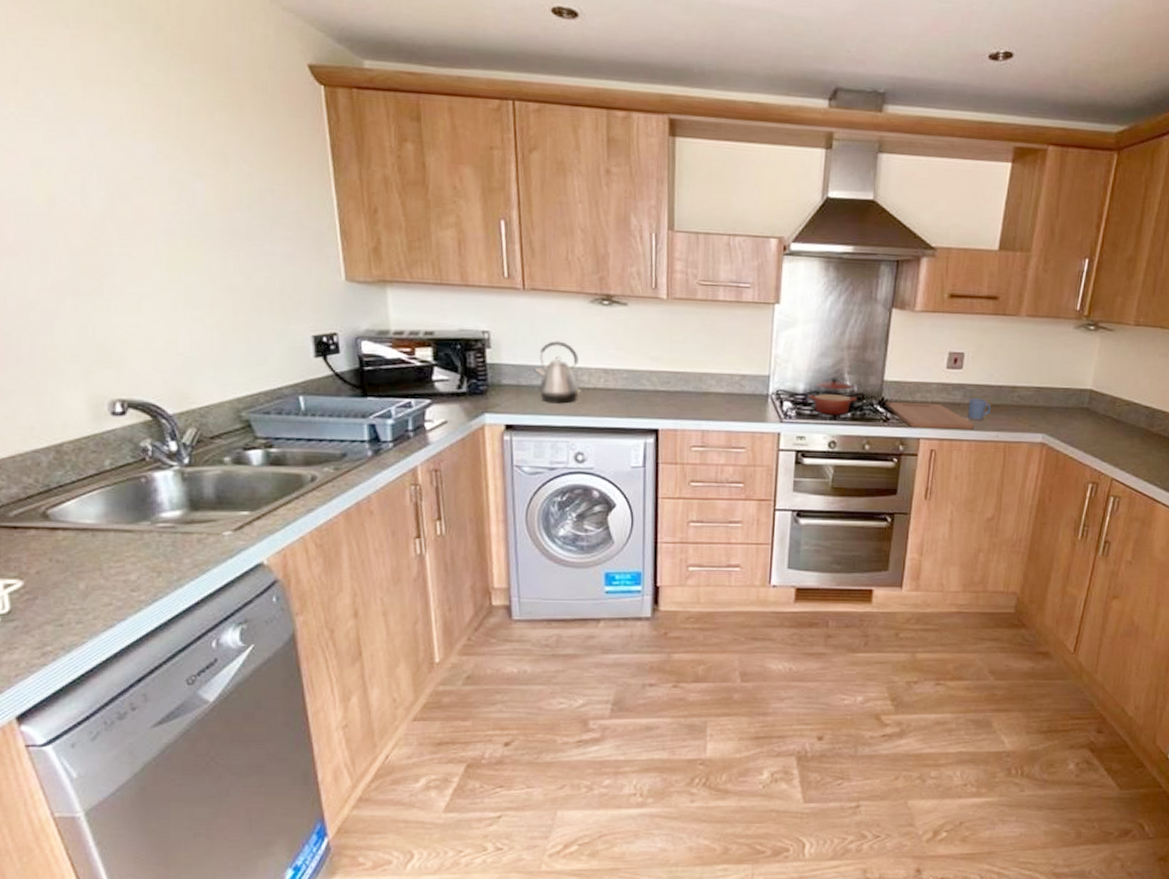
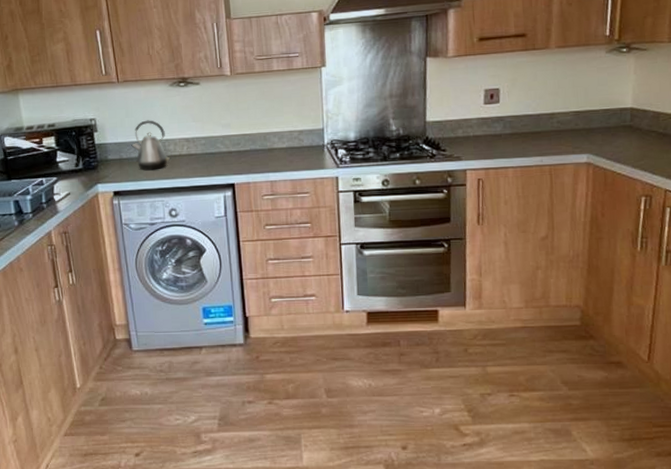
saucepan: present [808,377,857,416] -> none [359,124,404,158]
cutting board: present [885,402,975,429] -> none [430,136,518,161]
mug: present [967,397,992,421] -> none [509,127,533,149]

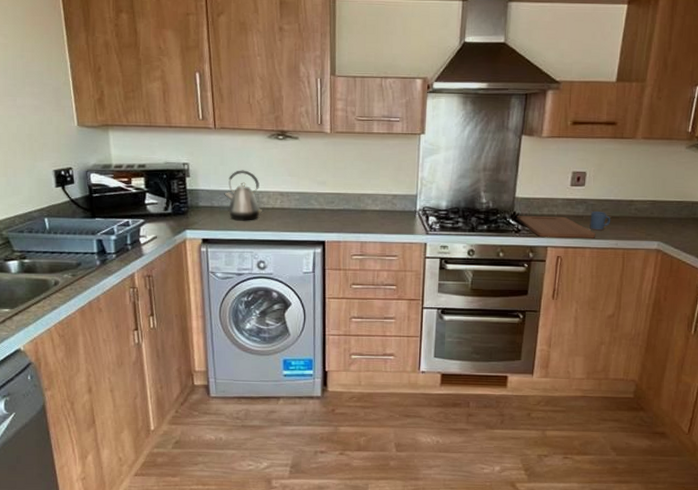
cutting board: none [430,136,518,161] -> present [516,215,596,238]
mug: none [509,127,533,149] -> present [590,210,611,231]

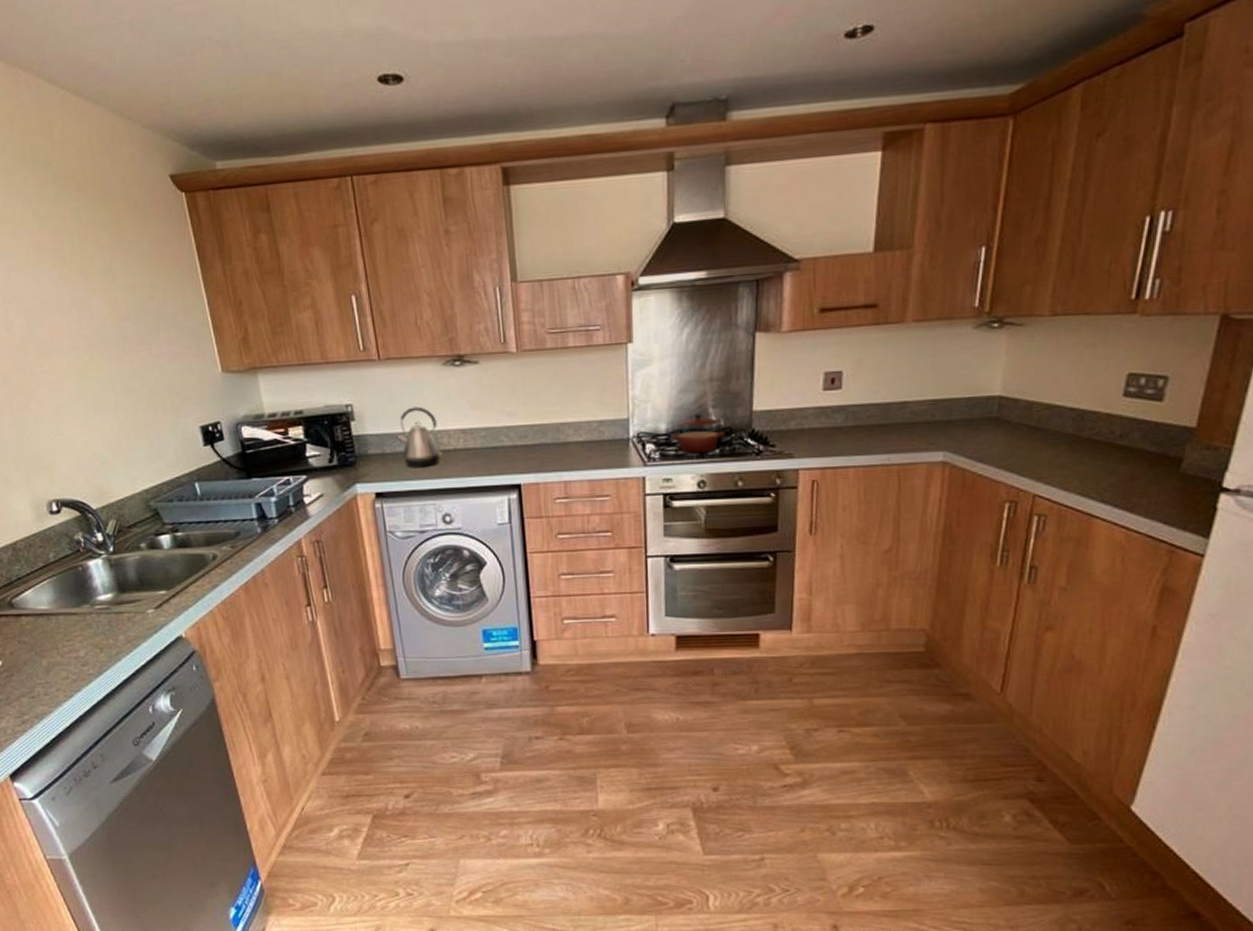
saucepan: none [450,195,492,228] -> present [671,413,725,454]
cutting board: present [516,215,596,238] -> none [756,429,861,459]
mug: present [590,210,611,231] -> none [851,418,880,444]

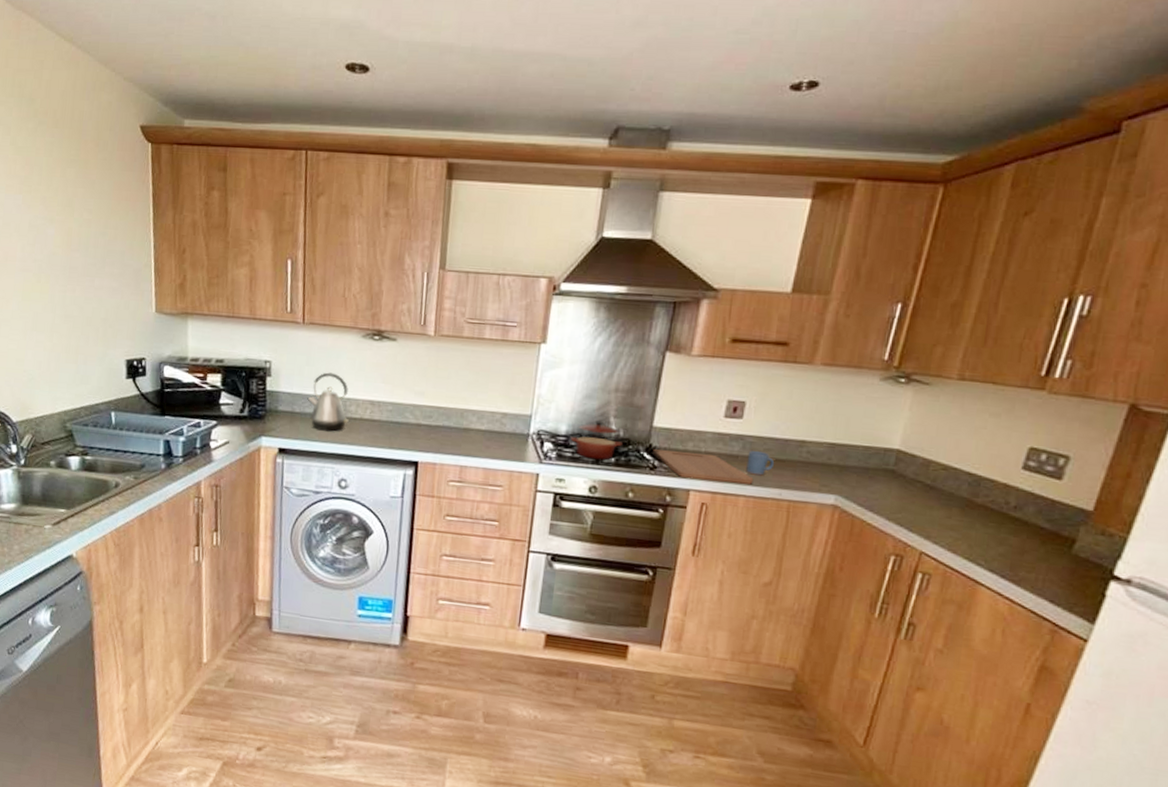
cutting board: none [756,429,861,459] -> present [652,449,754,484]
mug: none [851,418,880,444] -> present [746,450,775,476]

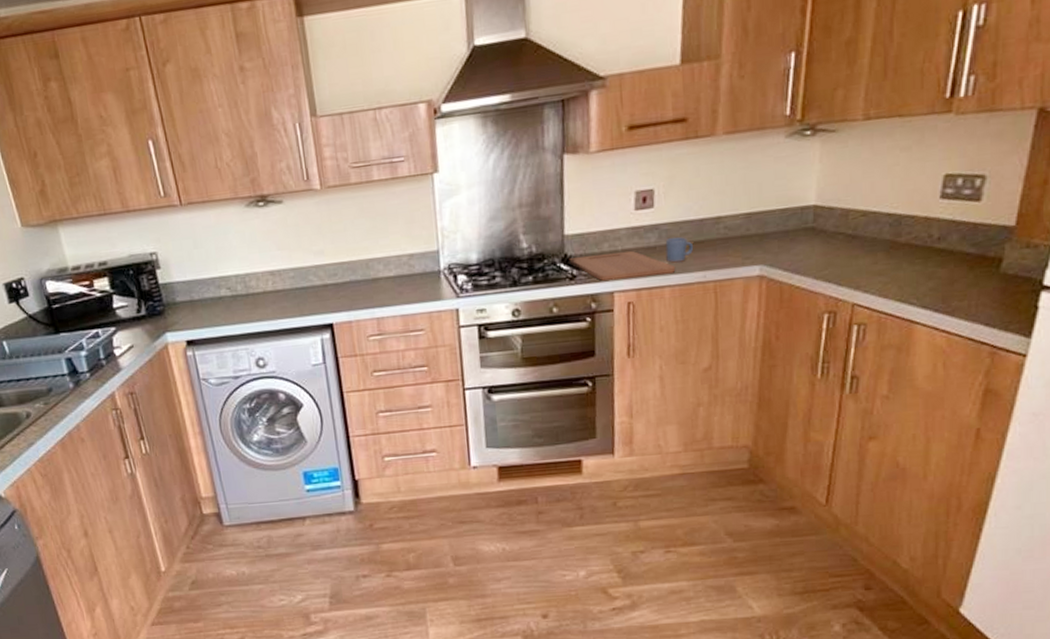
kettle: present [307,372,349,432] -> none [203,250,252,313]
saucepan: present [570,420,623,461] -> none [483,241,537,283]

